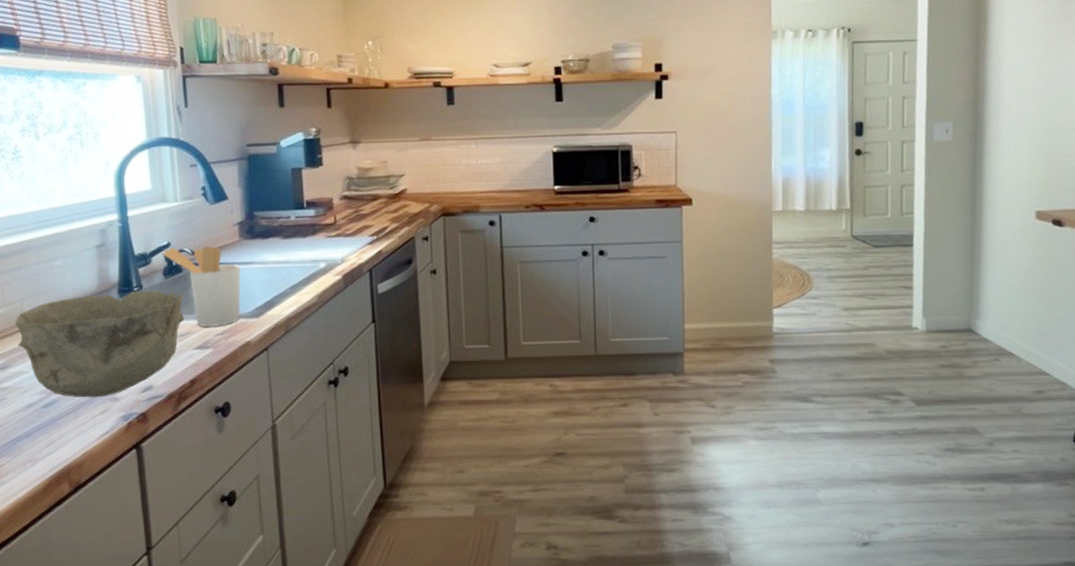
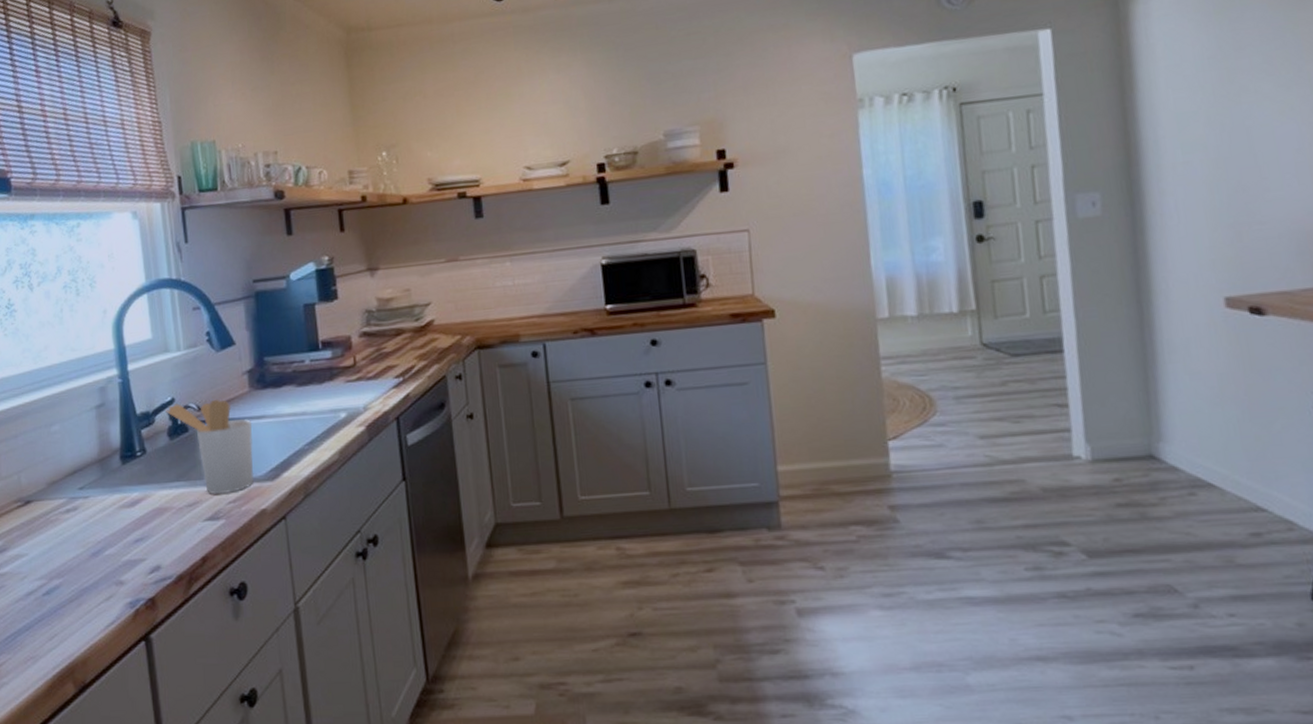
bowl: present [16,290,185,398] -> none [13,454,193,582]

